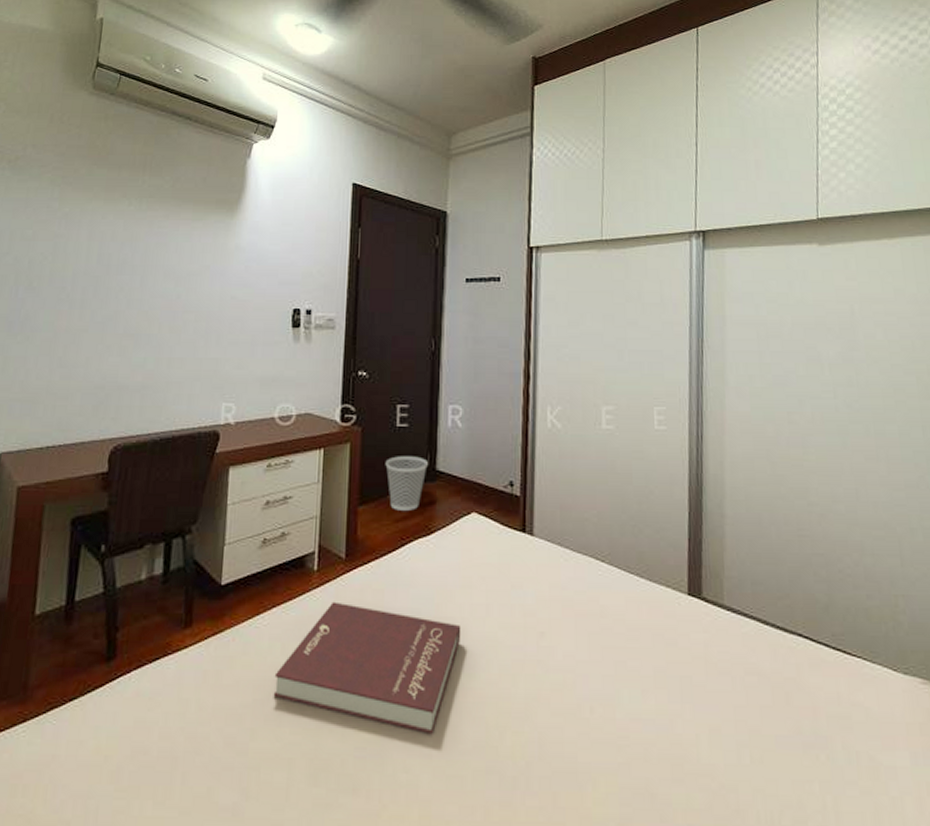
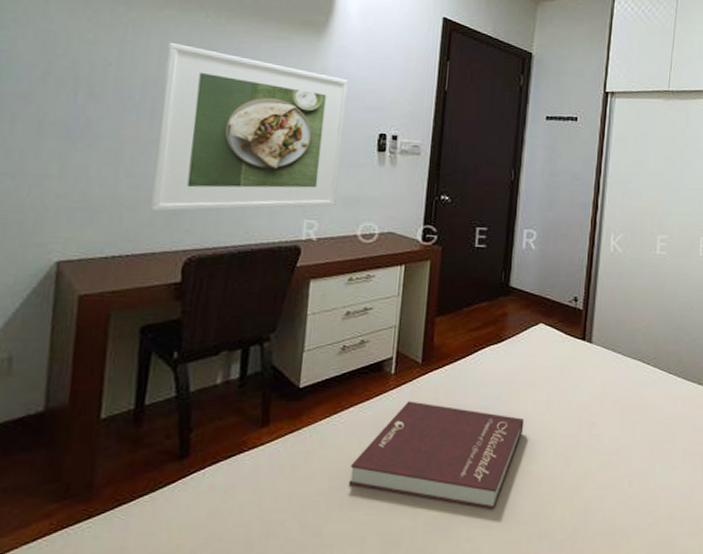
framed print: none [80,232,261,400] -> present [150,42,348,212]
wastebasket: present [385,456,428,511] -> none [463,273,502,321]

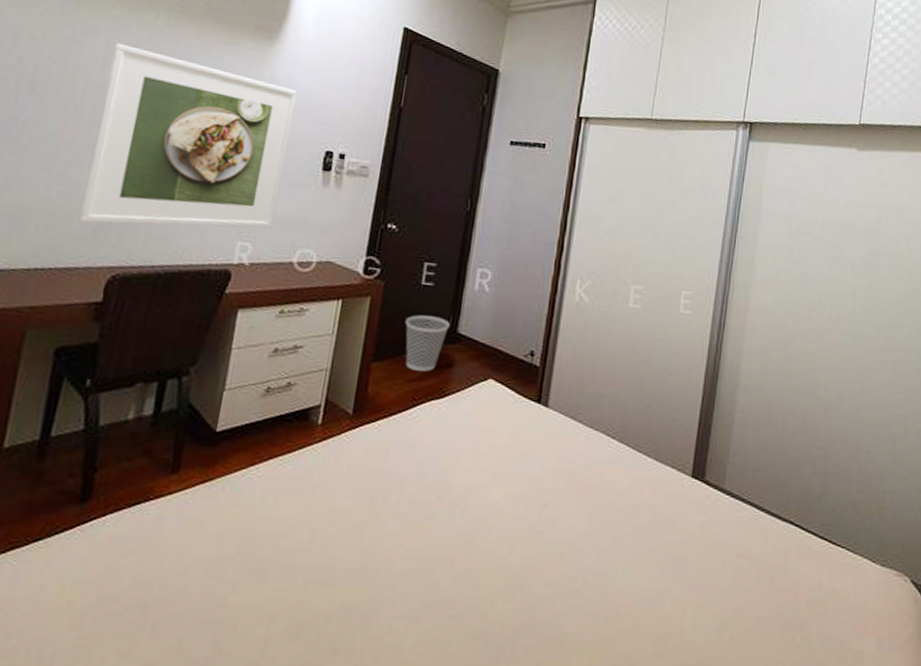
book: present [348,401,525,509] -> none [260,457,465,597]
wastebasket: none [463,273,502,321] -> present [405,314,450,372]

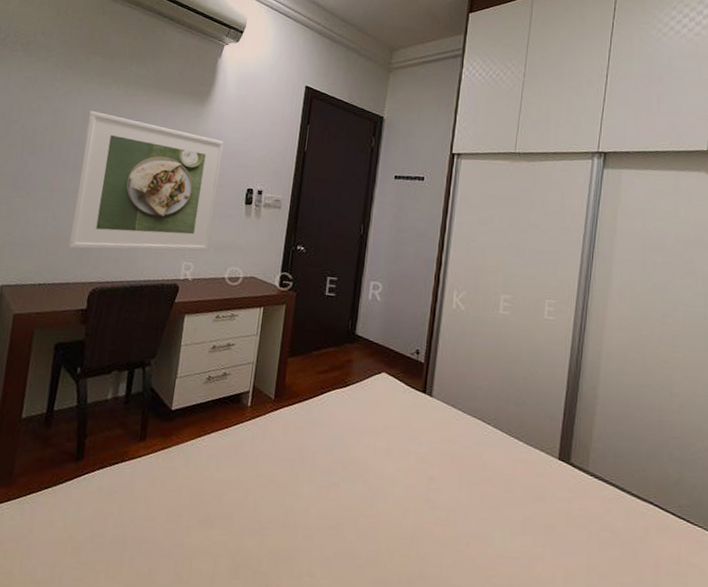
wastebasket: present [405,314,450,372] -> none [313,319,349,366]

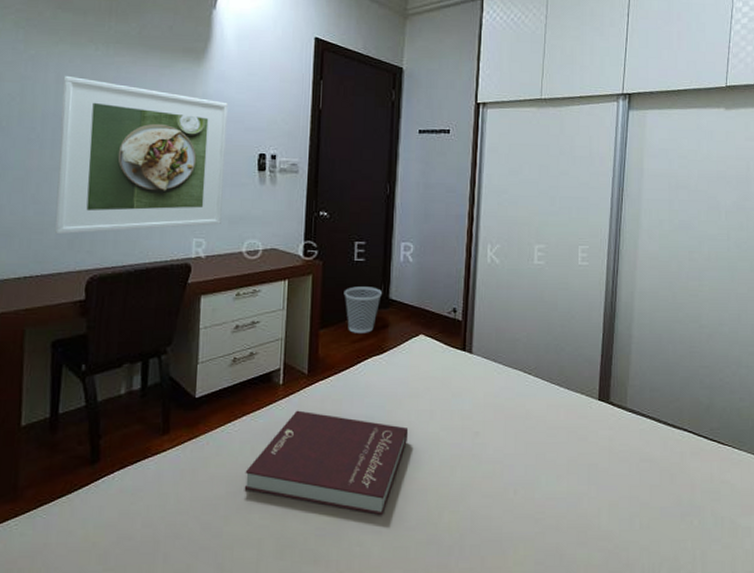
book: none [207,433,365,548] -> present [244,410,409,515]
wastebasket: none [313,319,349,366] -> present [344,286,382,333]

